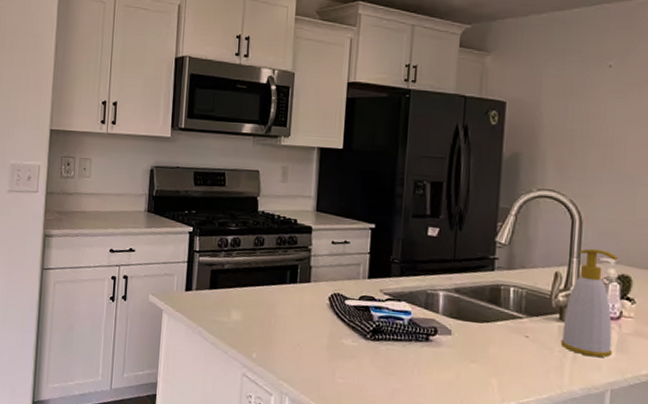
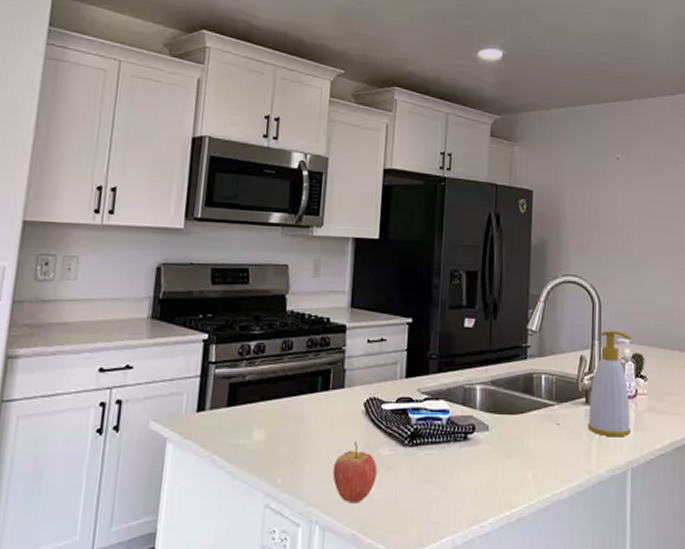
fruit: none [300,330,341,384] -> present [332,442,377,504]

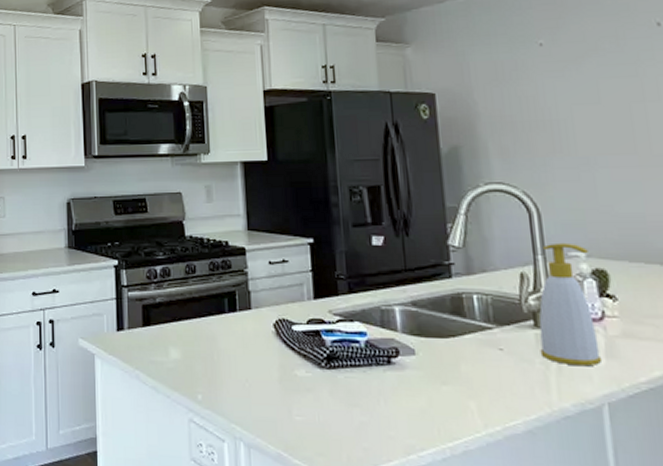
fruit: present [332,442,377,504] -> none [250,362,296,424]

